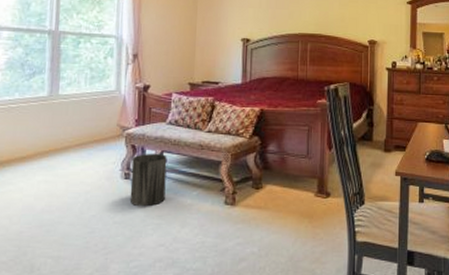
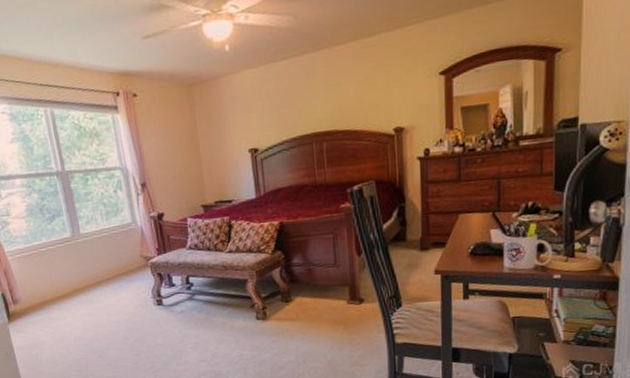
trash can: present [129,153,167,206] -> none [161,278,199,328]

